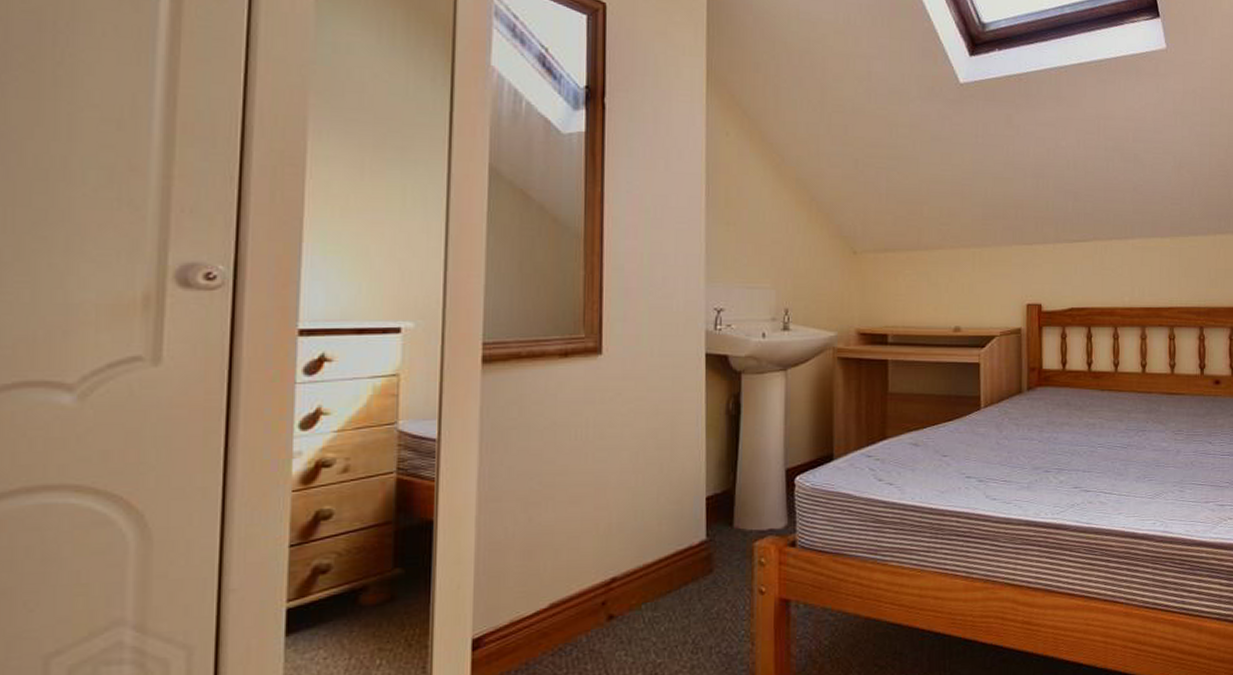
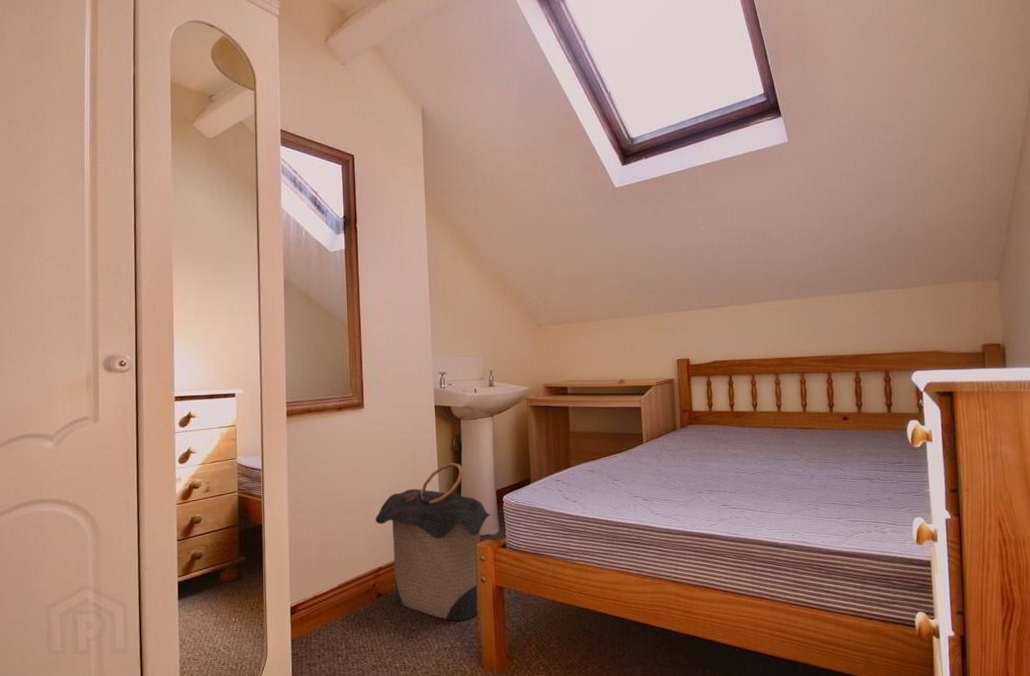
laundry hamper: none [611,432,779,649] -> present [375,463,493,621]

